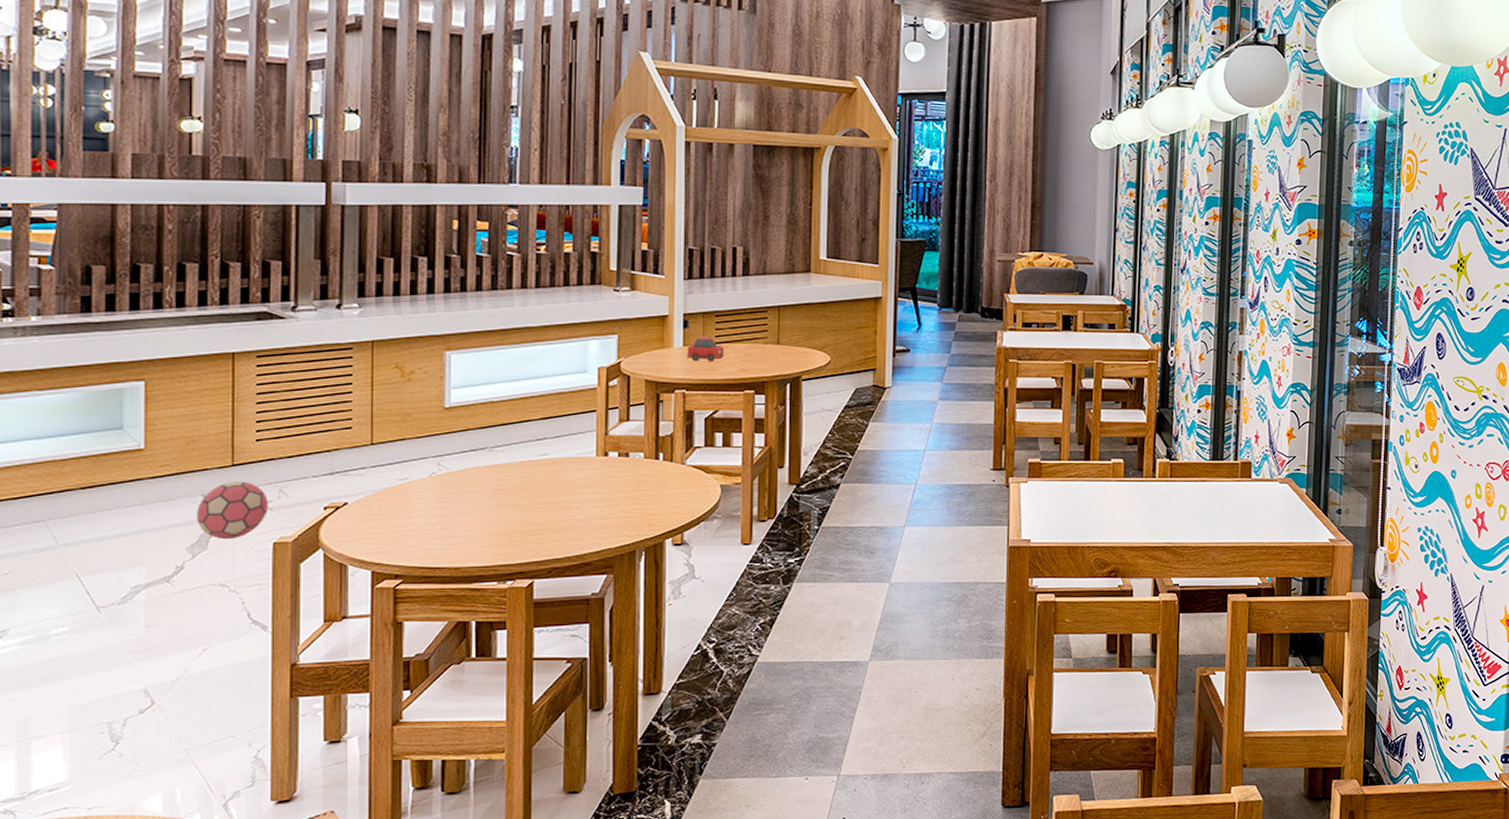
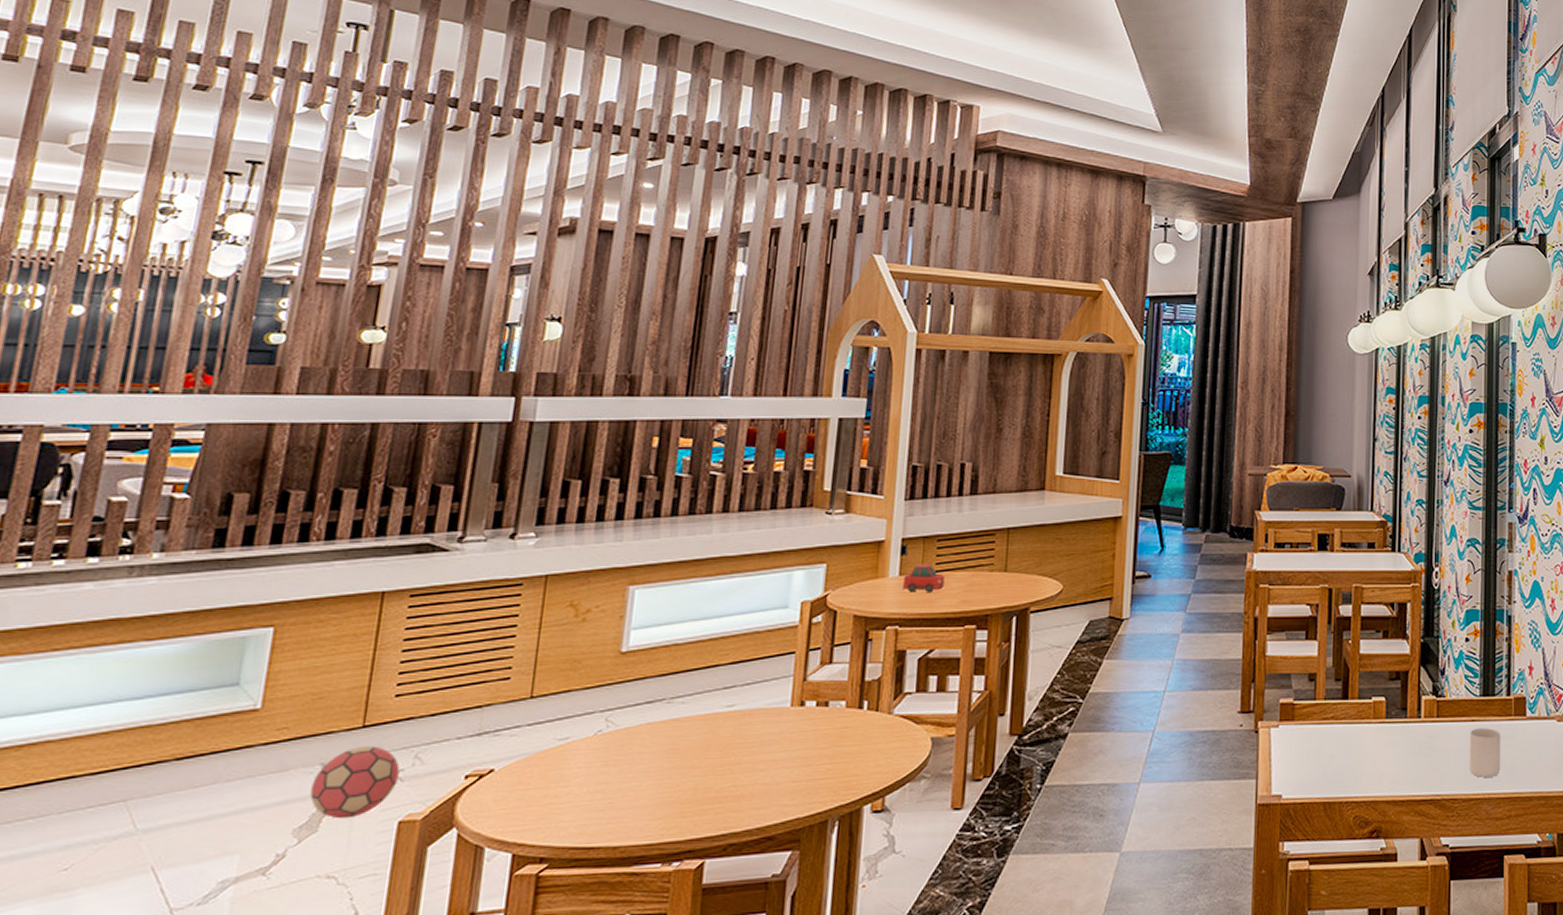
cup: none [1198,488,1228,529] -> present [1469,728,1501,777]

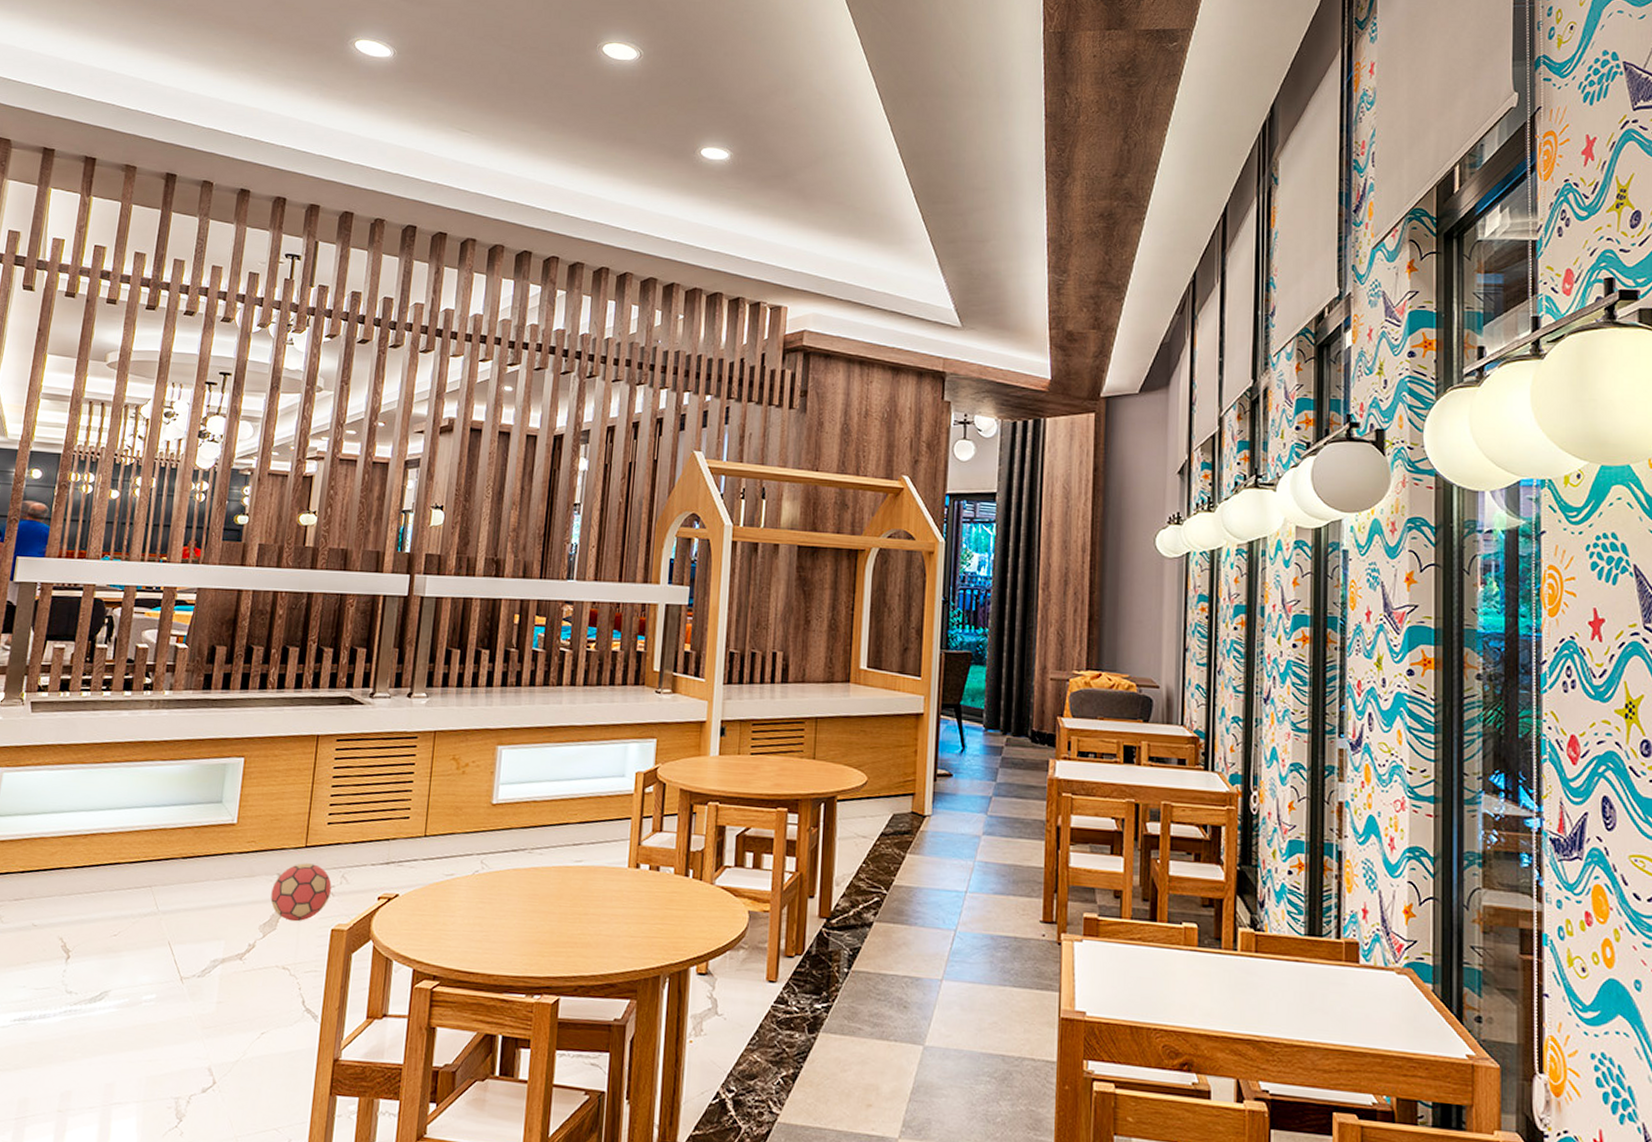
toy car: present [903,564,944,592] -> none [722,746,759,773]
cup: present [1469,728,1501,777] -> none [1292,970,1329,1025]

